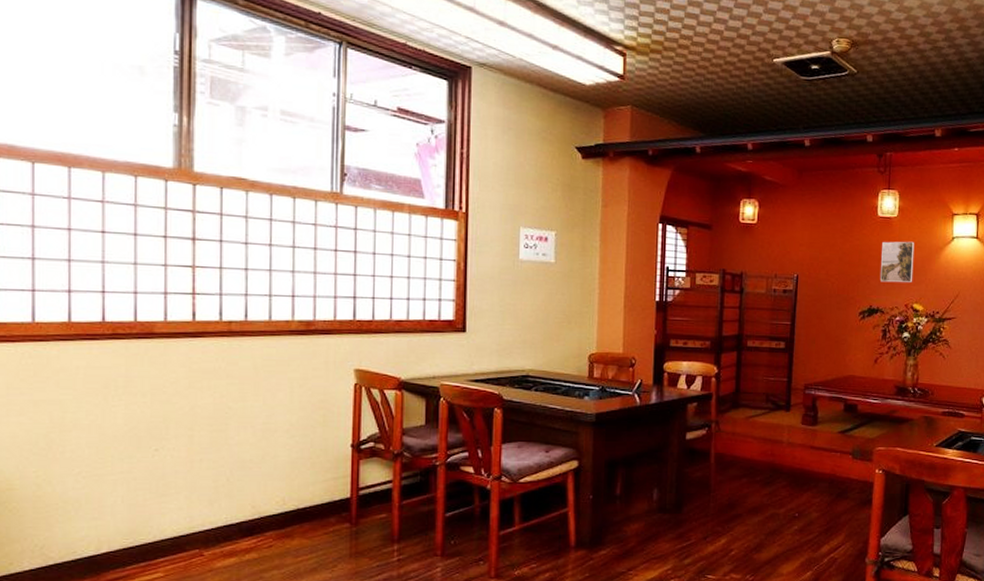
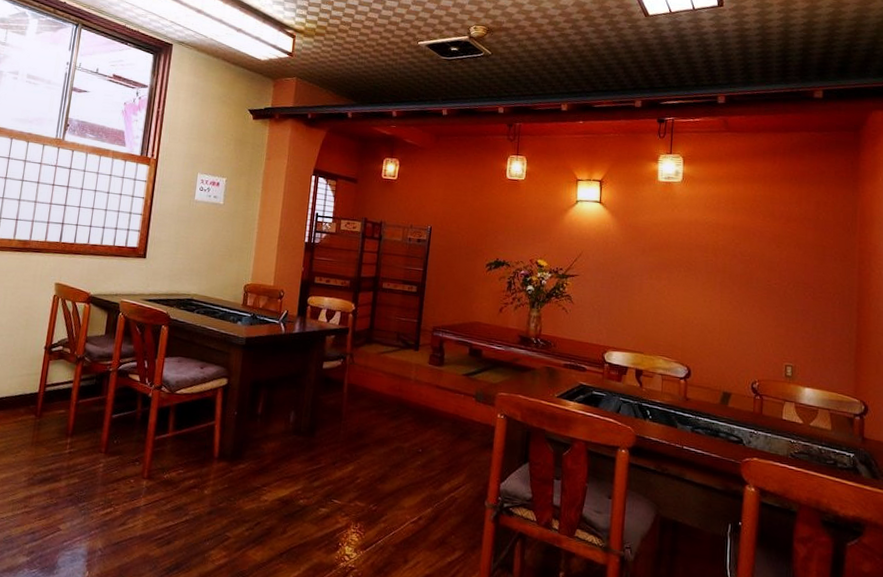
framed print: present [880,241,915,283] -> none [507,201,541,240]

